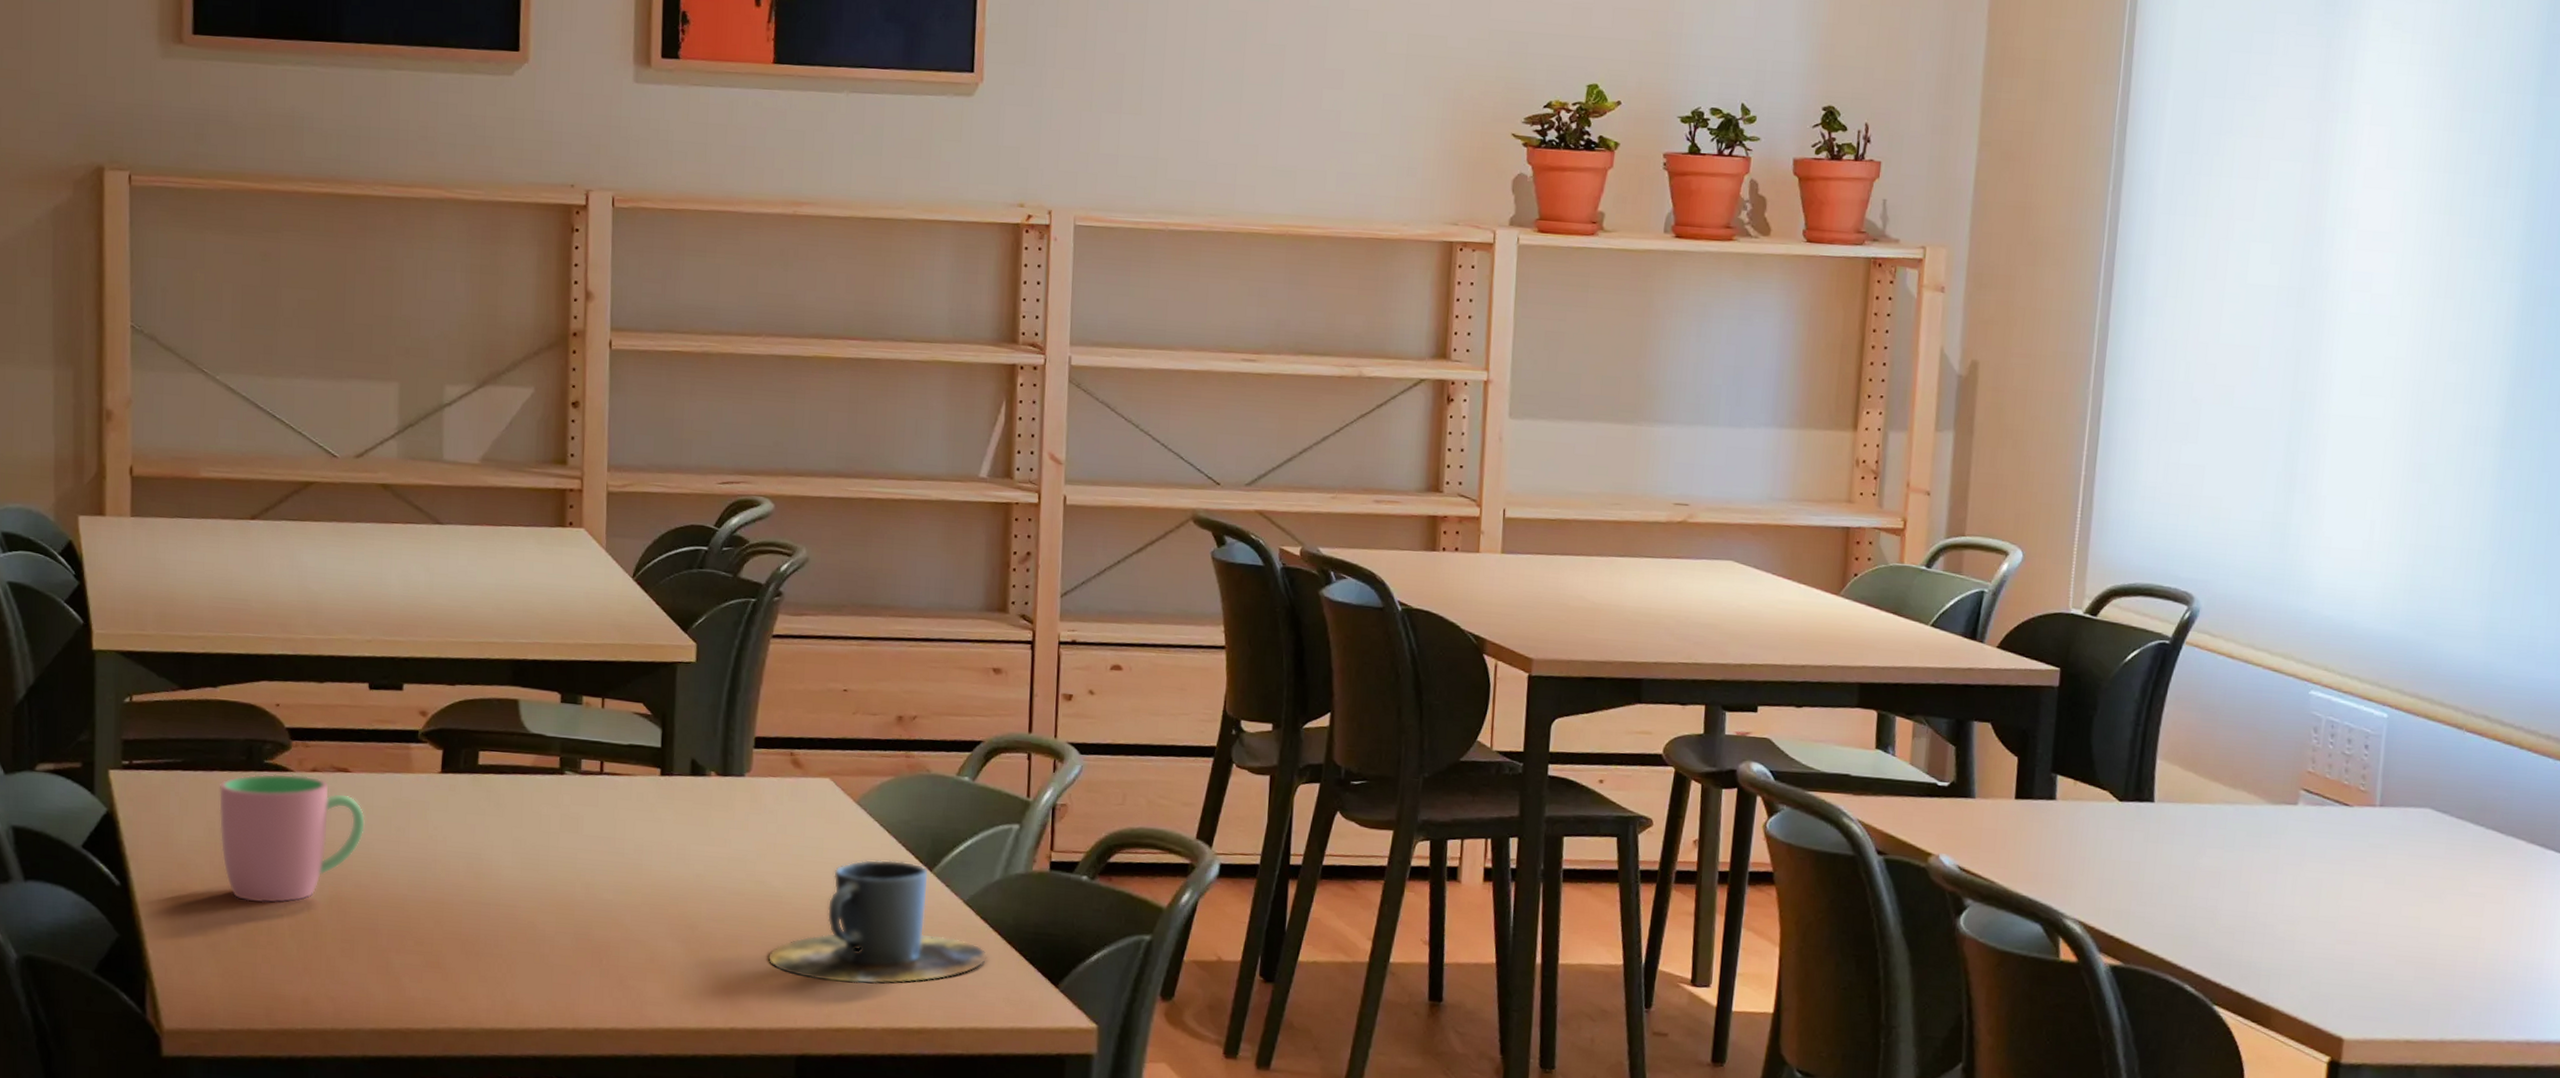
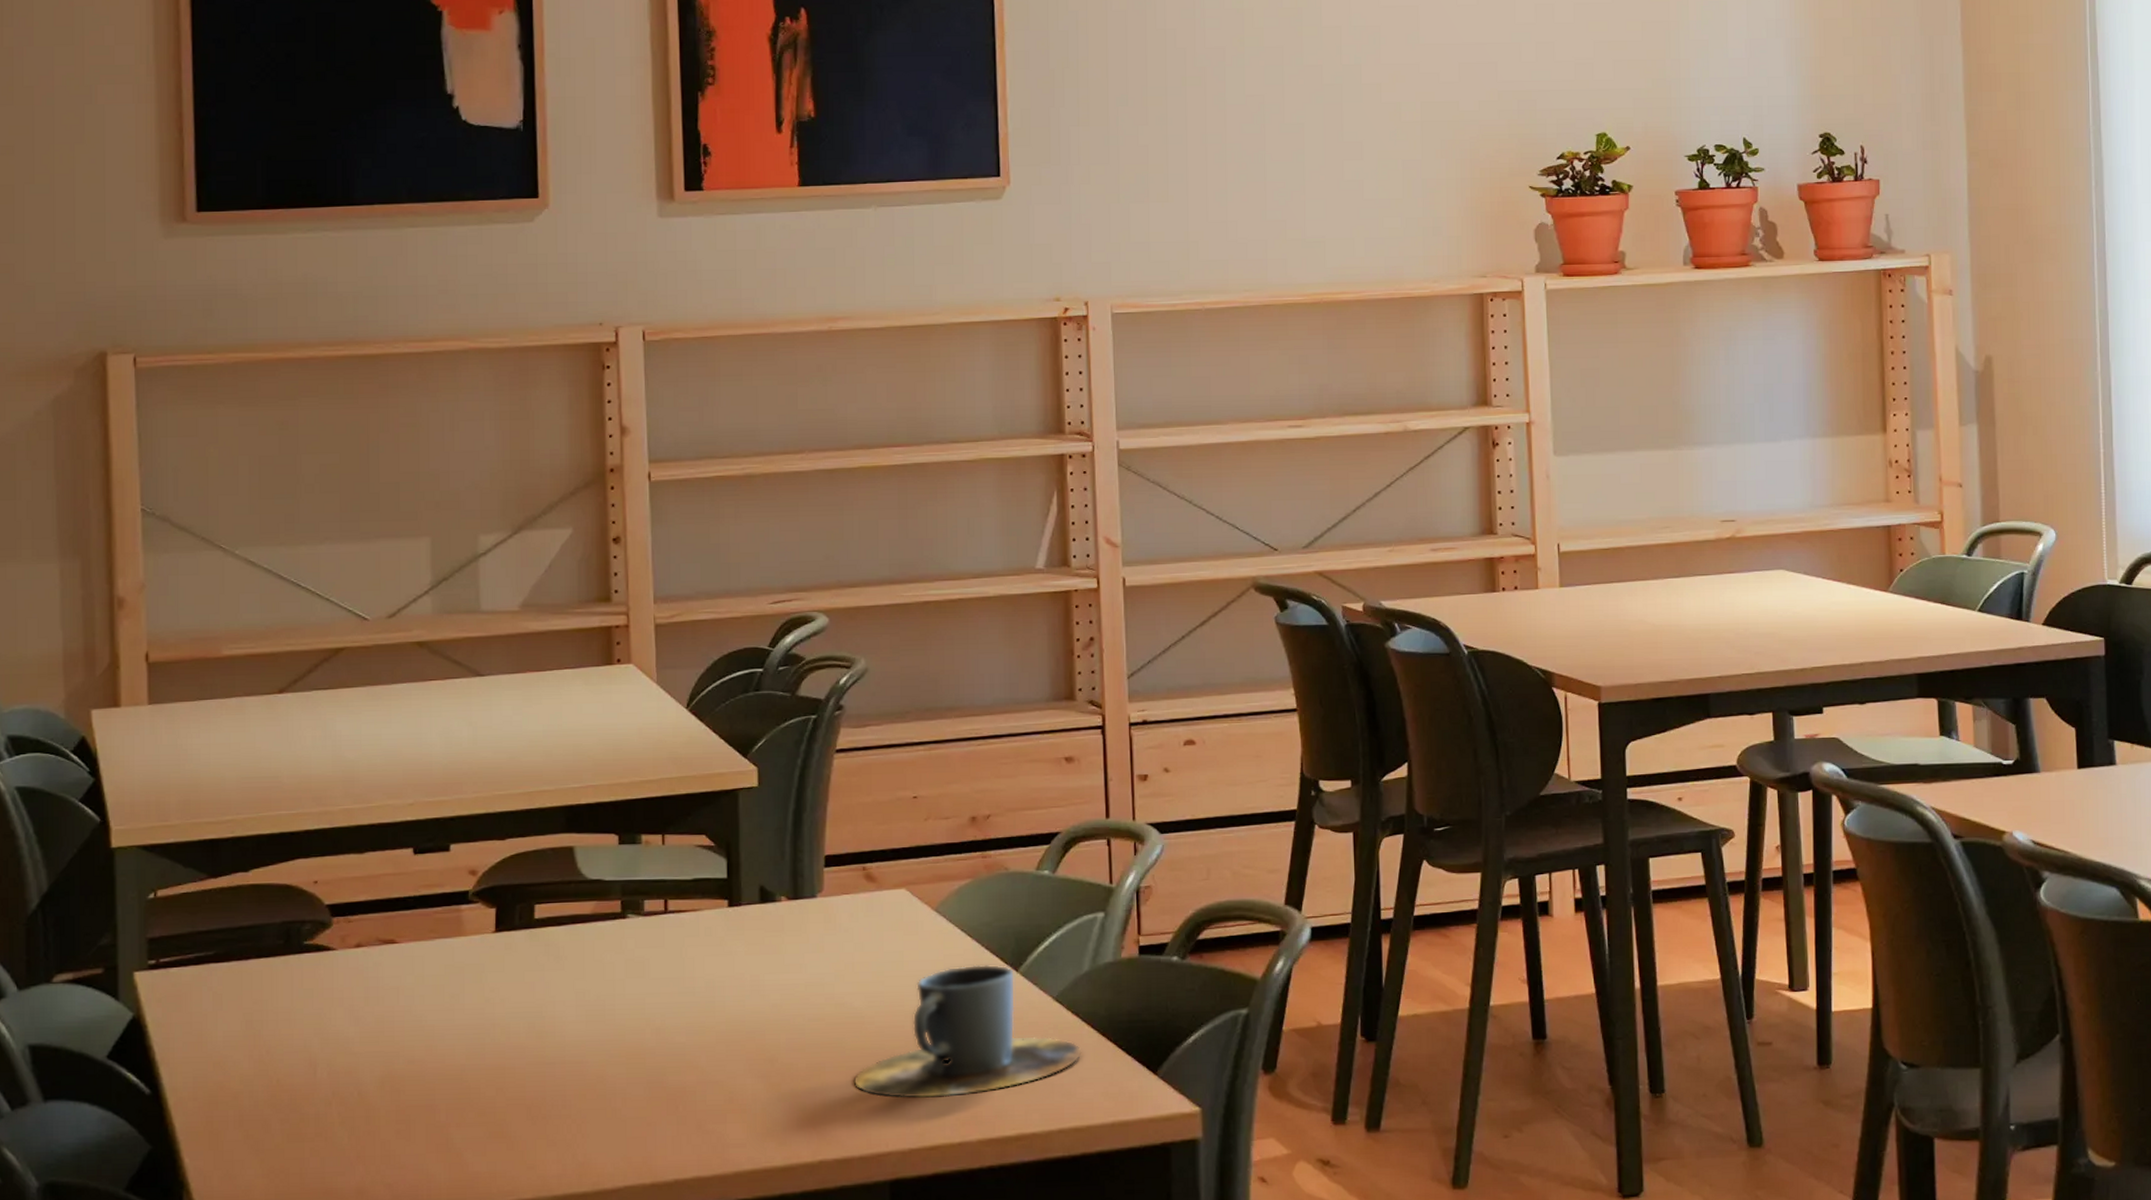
cup: present [218,773,366,904] -> none [255,952,417,1093]

